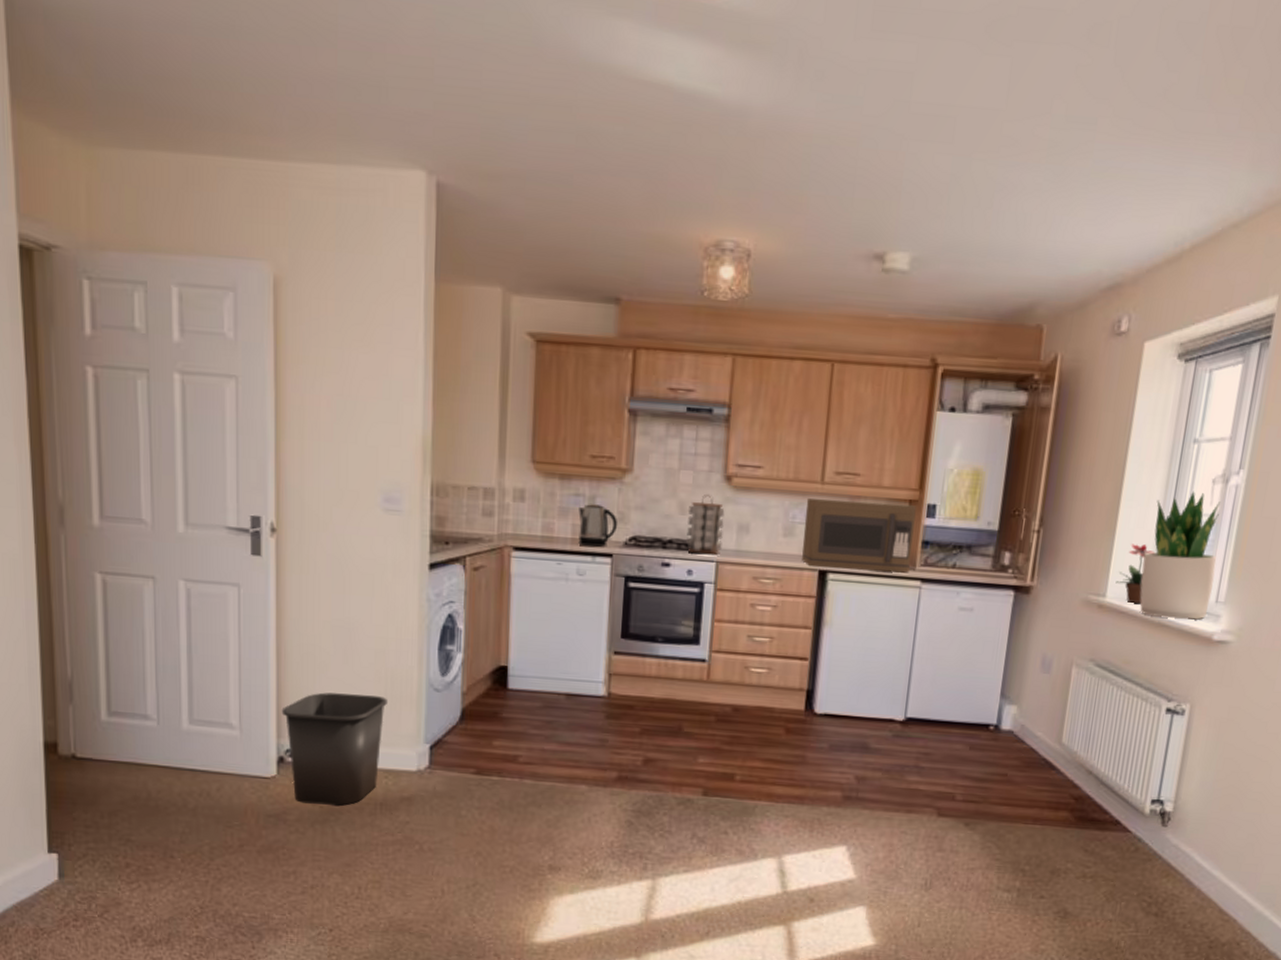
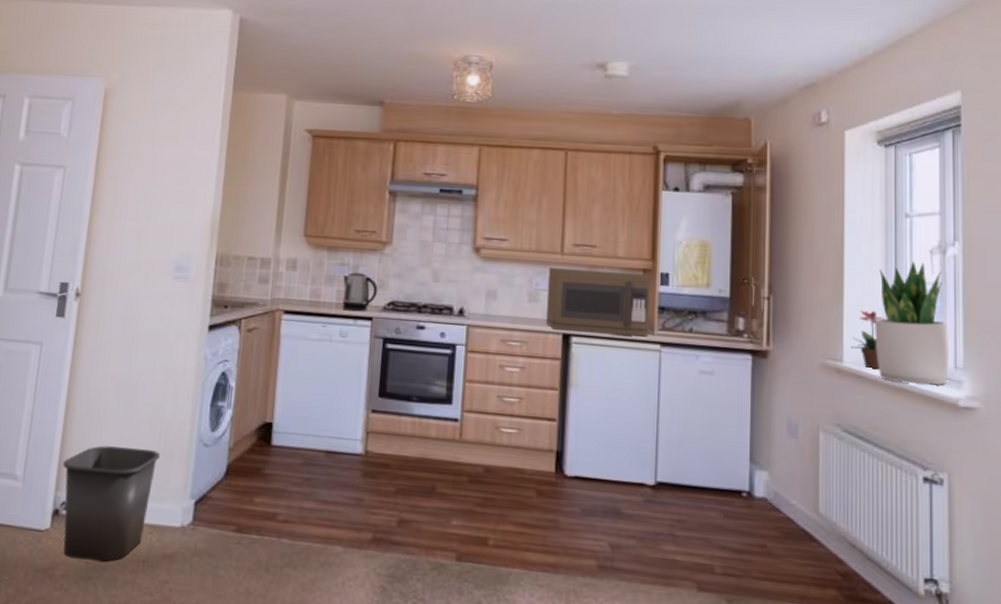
spice rack: present [686,493,725,556] -> none [439,263,474,319]

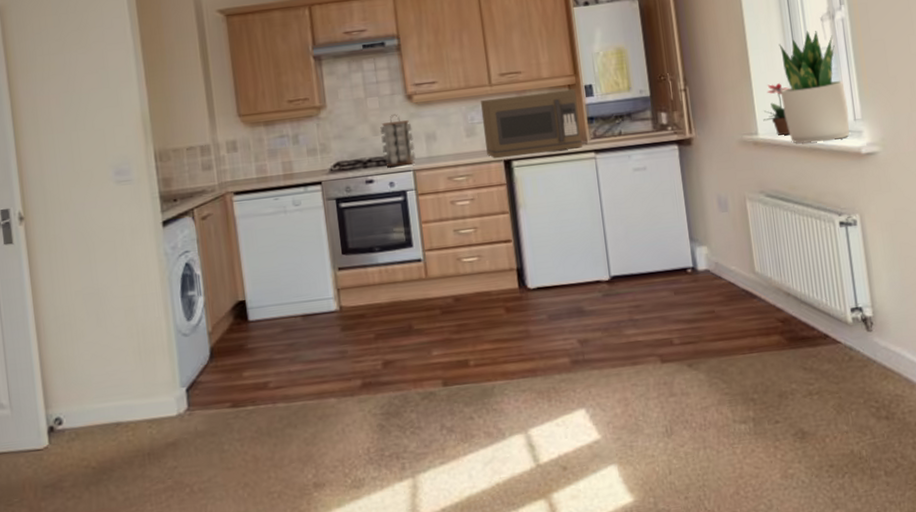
waste bin: present [62,445,161,562] -> none [46,350,143,468]
kettle: present [342,272,378,311] -> none [285,141,322,179]
spice rack: none [439,263,474,319] -> present [379,113,416,167]

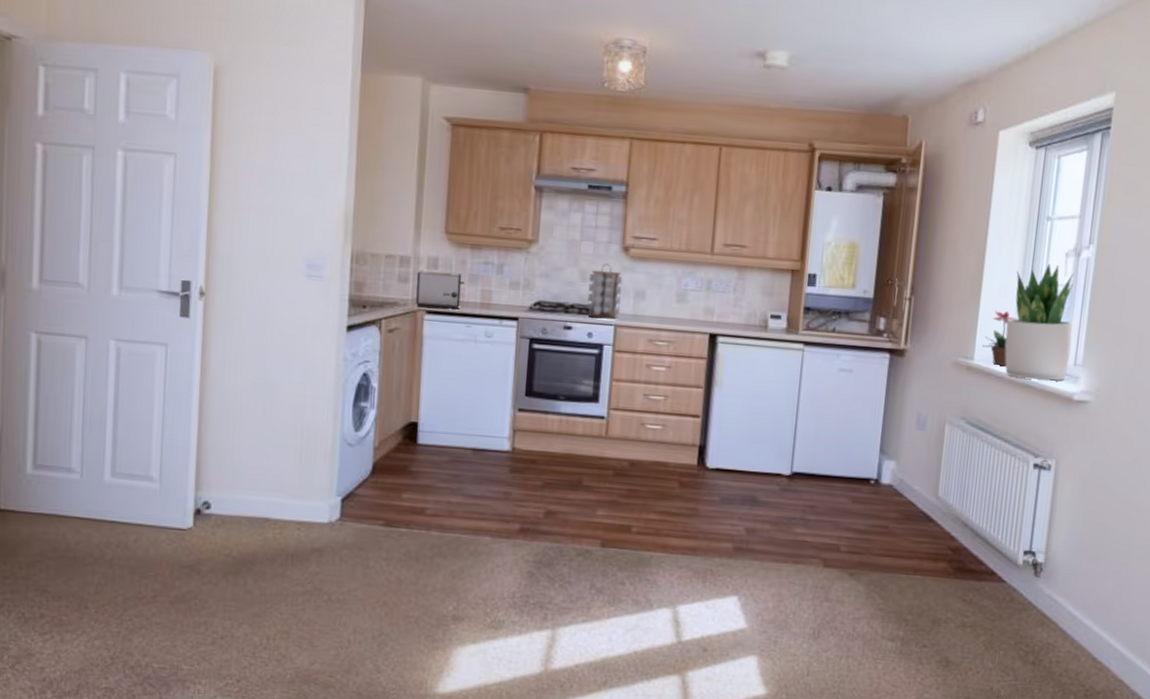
toaster: none [218,151,264,191] -> present [416,270,464,309]
microwave: present [480,89,582,158] -> none [693,267,798,337]

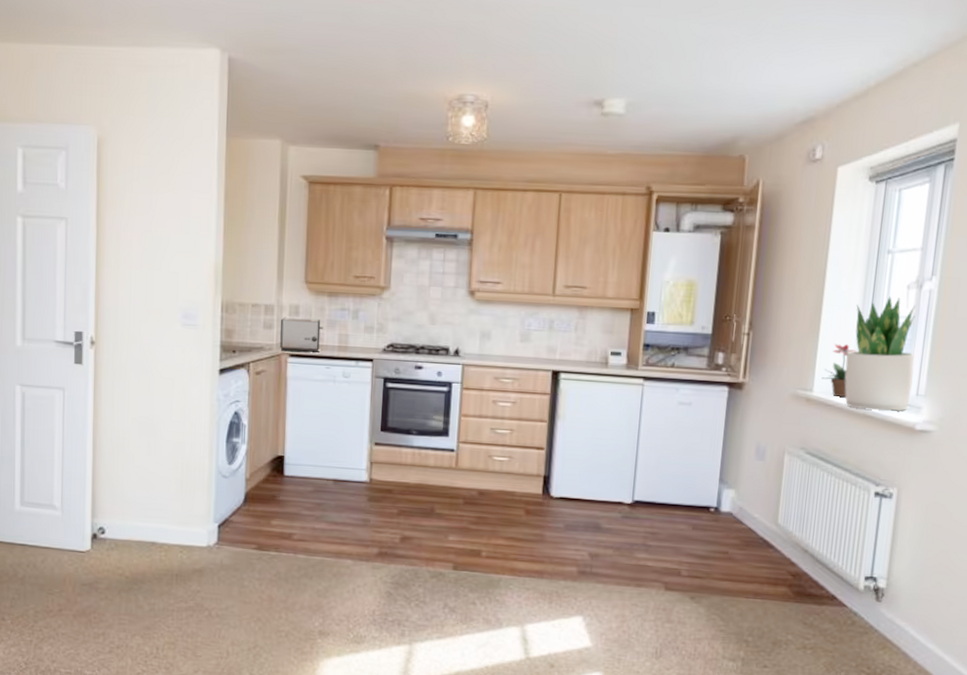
spice rack: present [587,263,623,320] -> none [436,306,469,359]

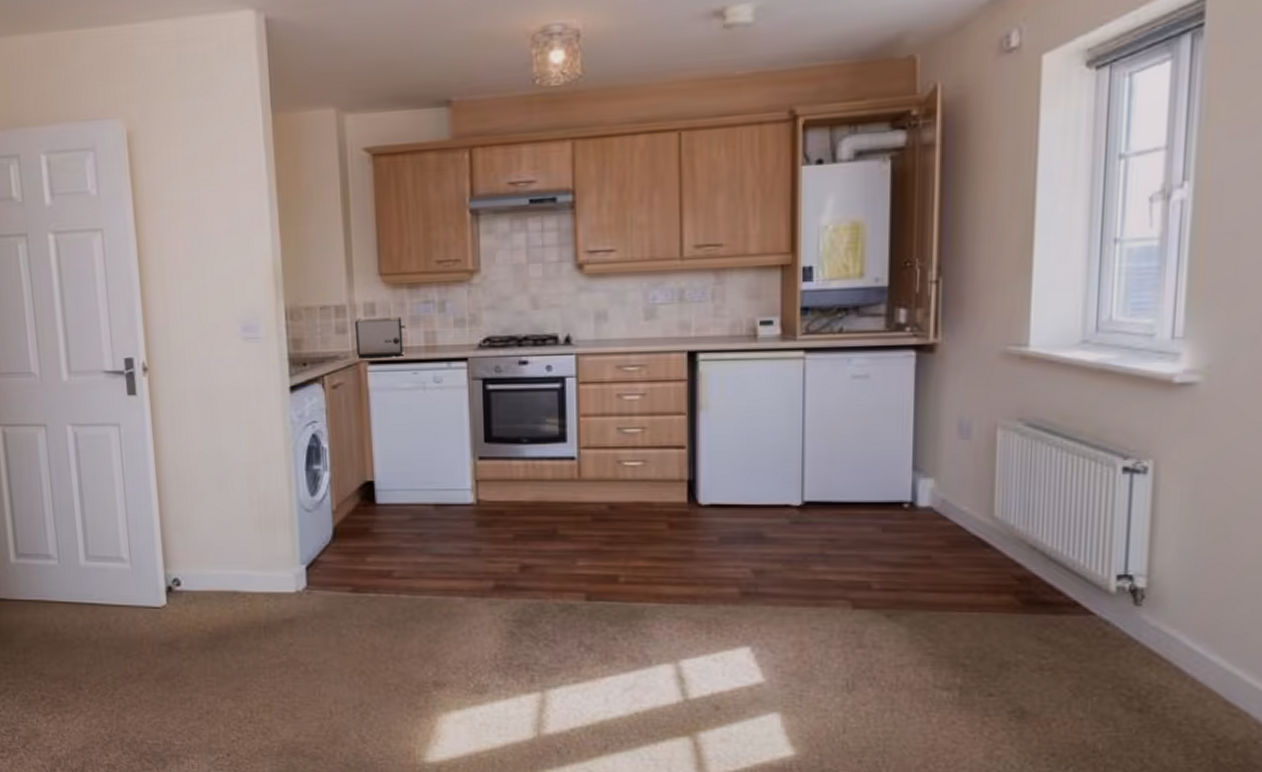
potted flower: present [821,344,856,397] -> none [1039,282,1084,350]
planter: present [845,296,916,412] -> none [1070,214,1167,364]

